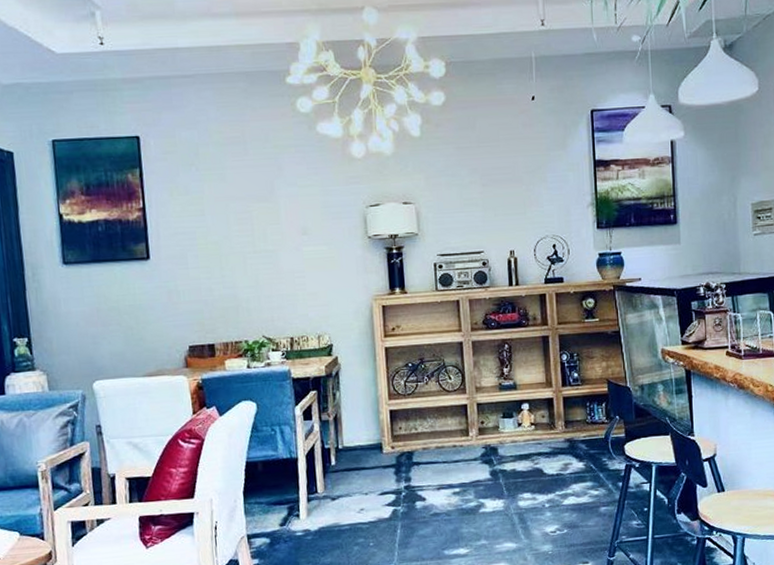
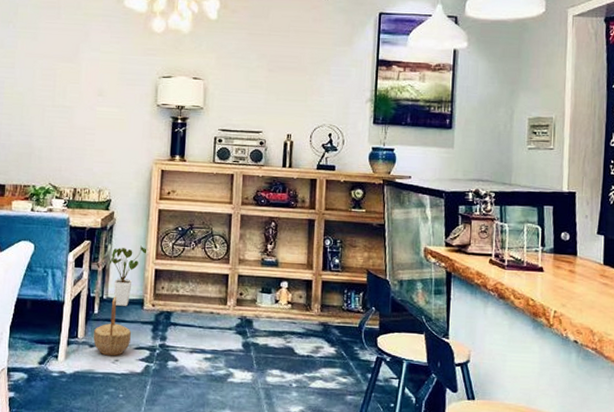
basket: none [333,444,374,507] -> present [93,296,132,356]
house plant: none [339,388,380,454] -> present [109,245,149,306]

